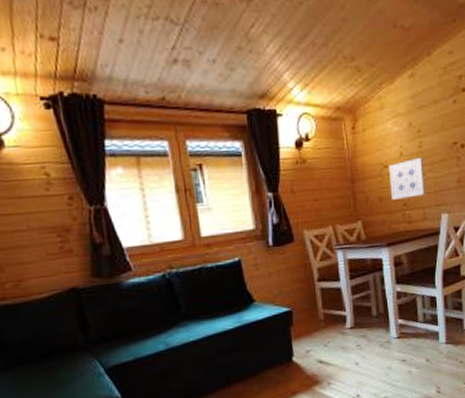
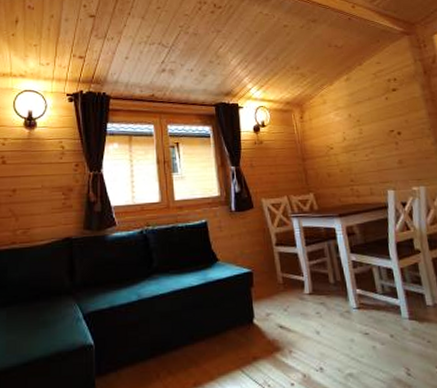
wall art: present [388,157,426,200] -> none [334,141,370,176]

